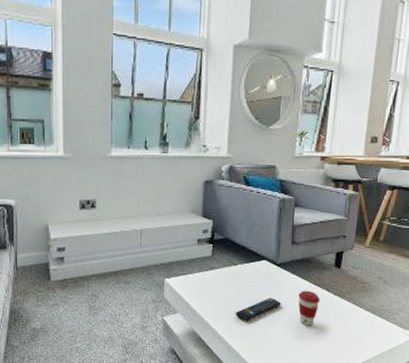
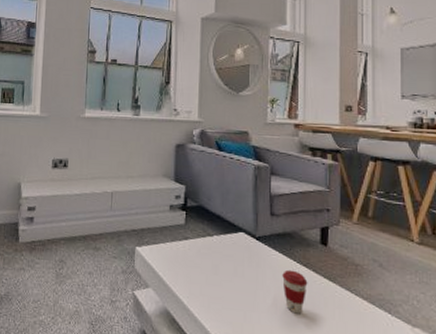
remote control: present [235,297,282,321] -> none [212,276,264,303]

